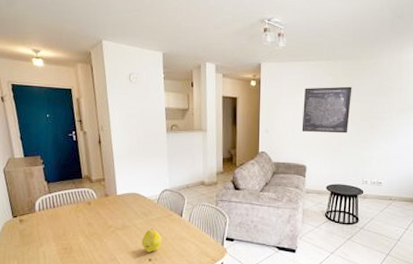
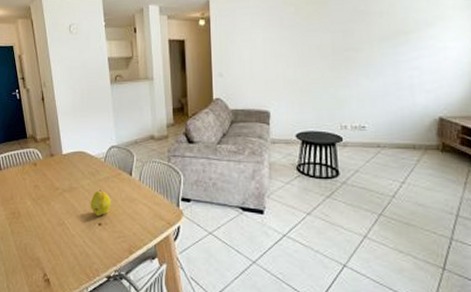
wall art: present [302,86,352,134] -> none [261,15,320,73]

